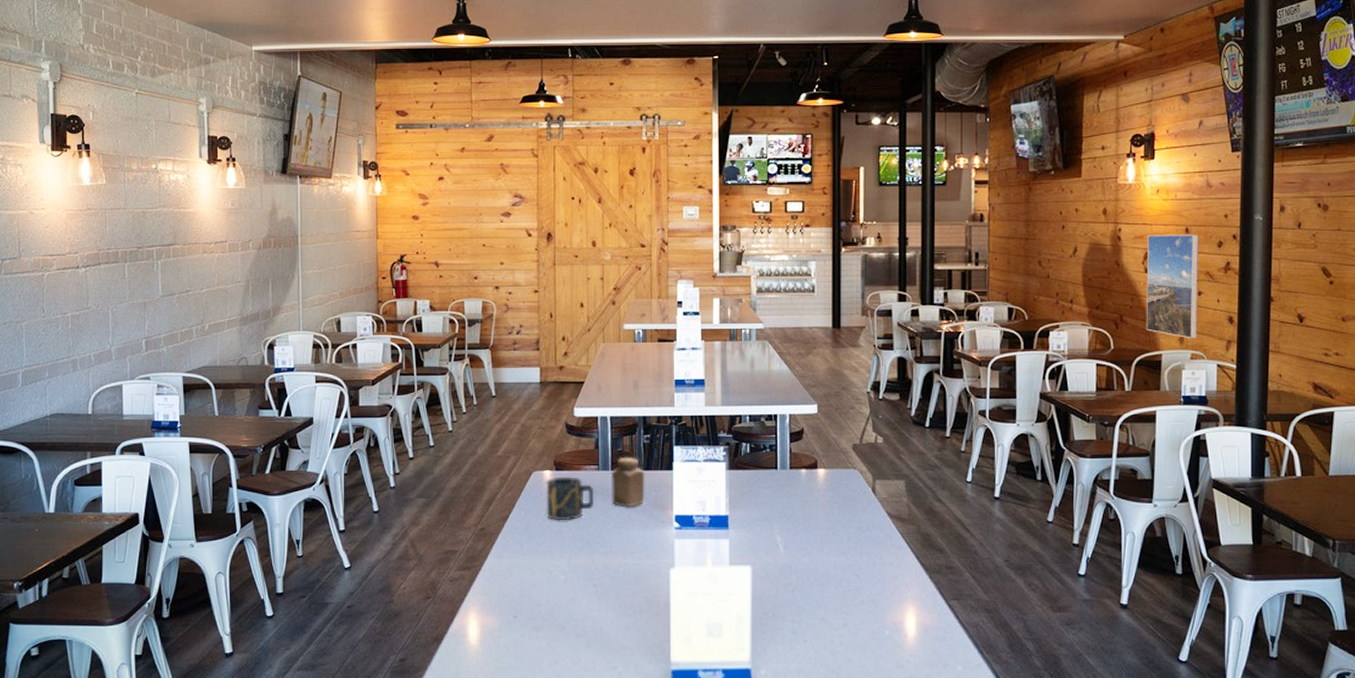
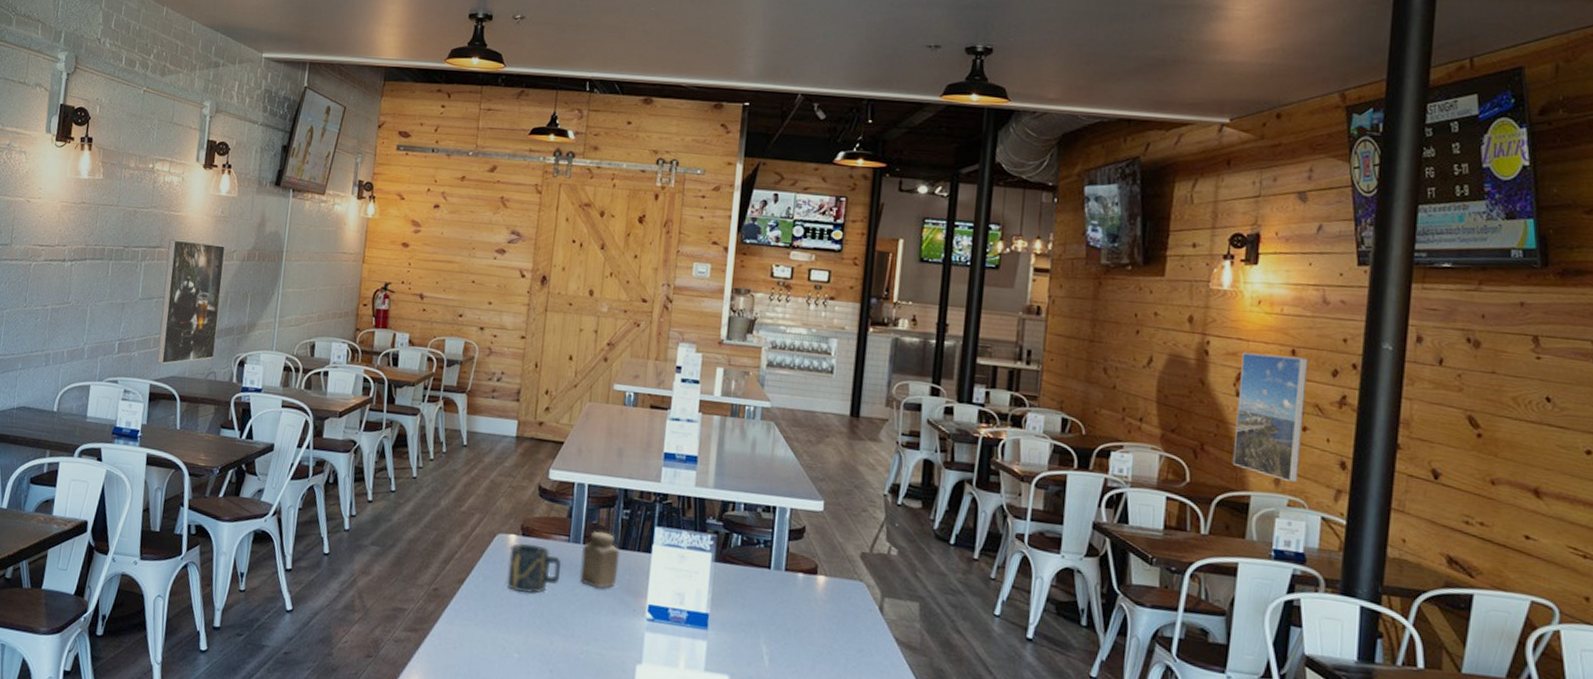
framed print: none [183,235,244,357] -> present [157,239,225,365]

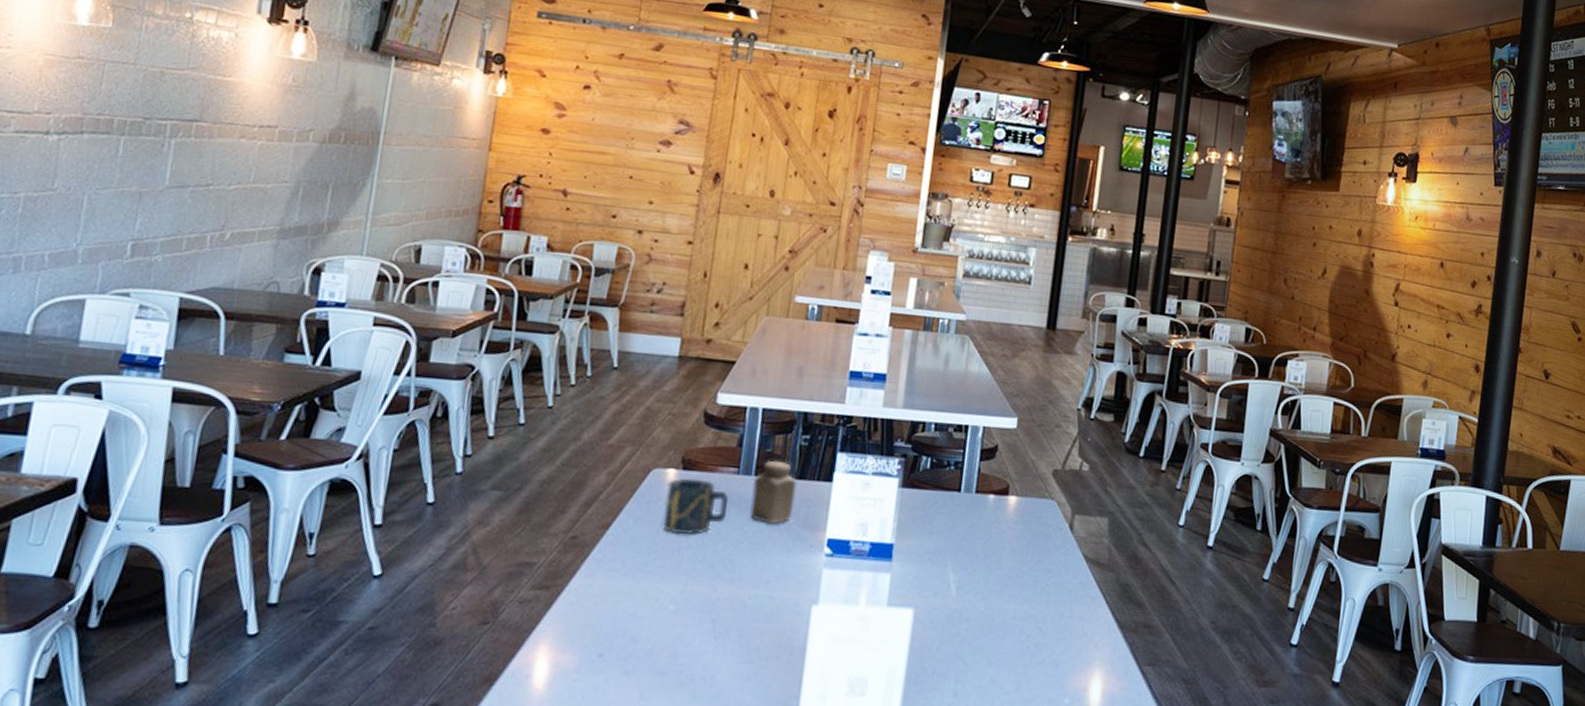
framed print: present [157,239,225,365] -> none [191,111,297,273]
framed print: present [1232,352,1309,483] -> none [1389,264,1454,386]

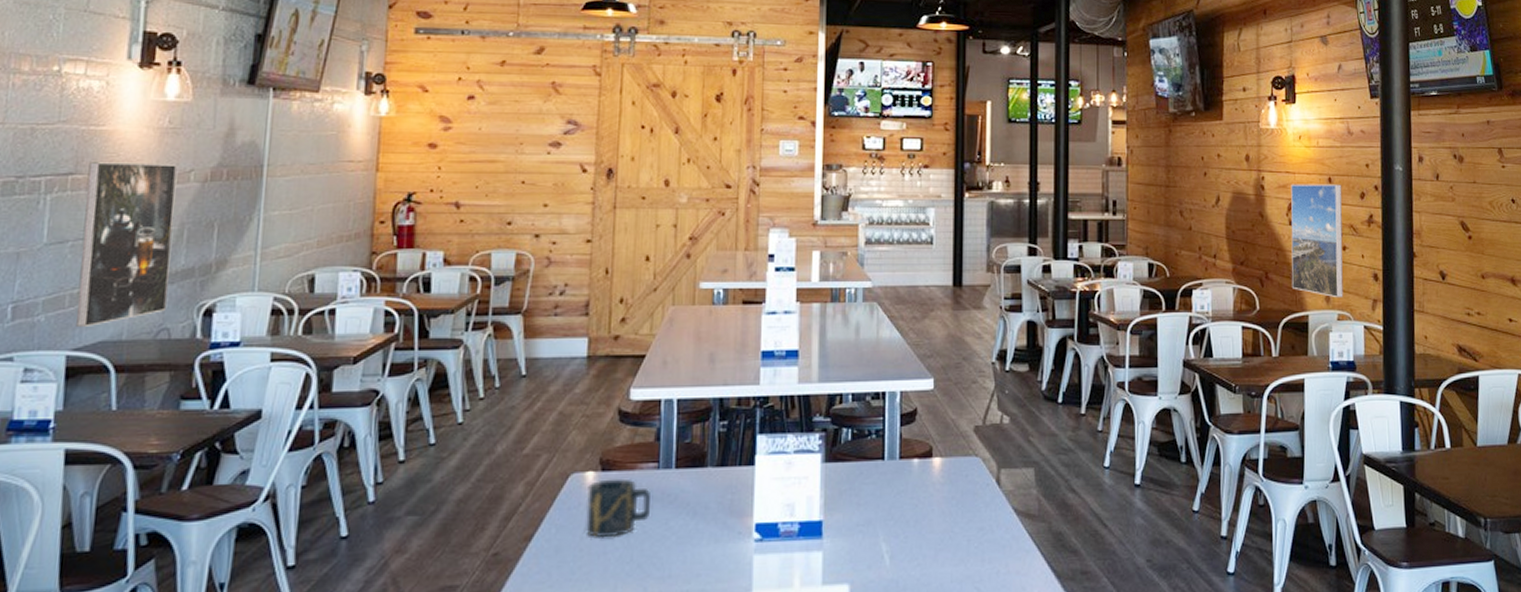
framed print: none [191,111,297,273] -> present [76,162,177,328]
salt shaker: present [749,460,797,524] -> none [674,450,719,516]
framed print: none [1389,264,1454,386] -> present [1291,184,1344,298]

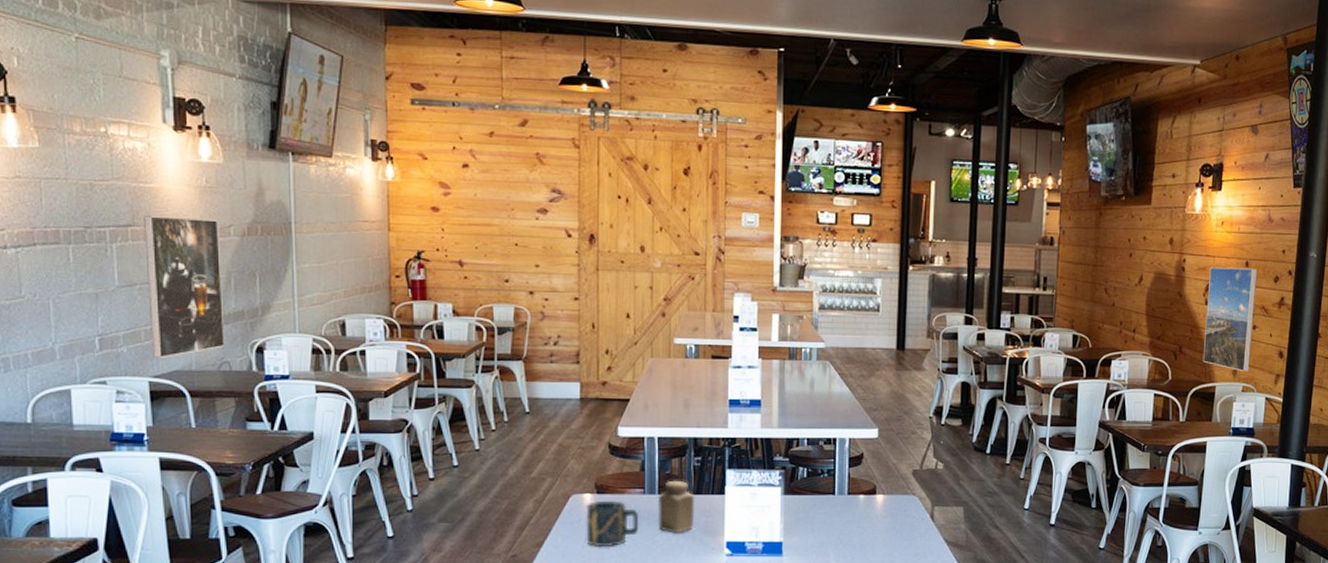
salt shaker: none [674,450,719,516] -> present [657,480,695,533]

